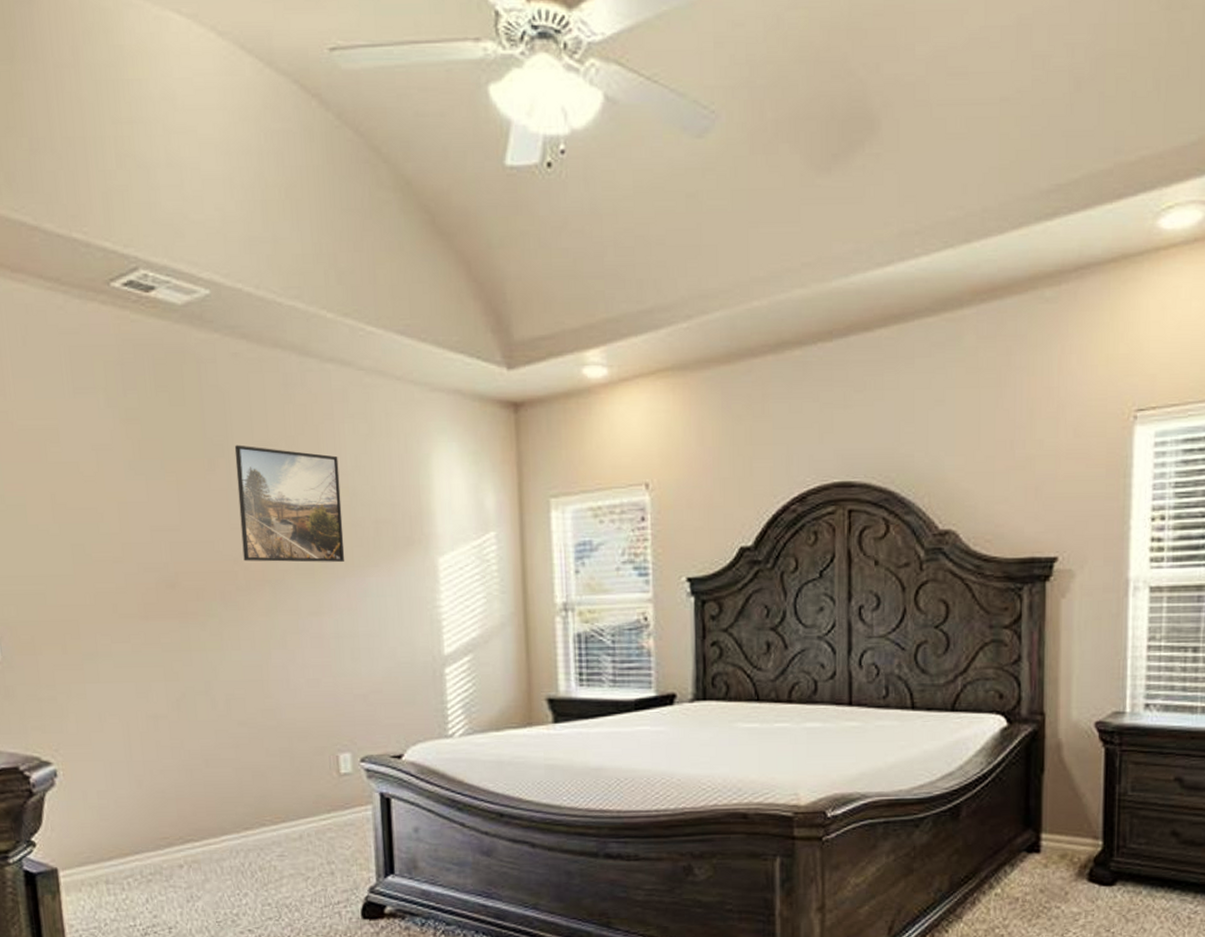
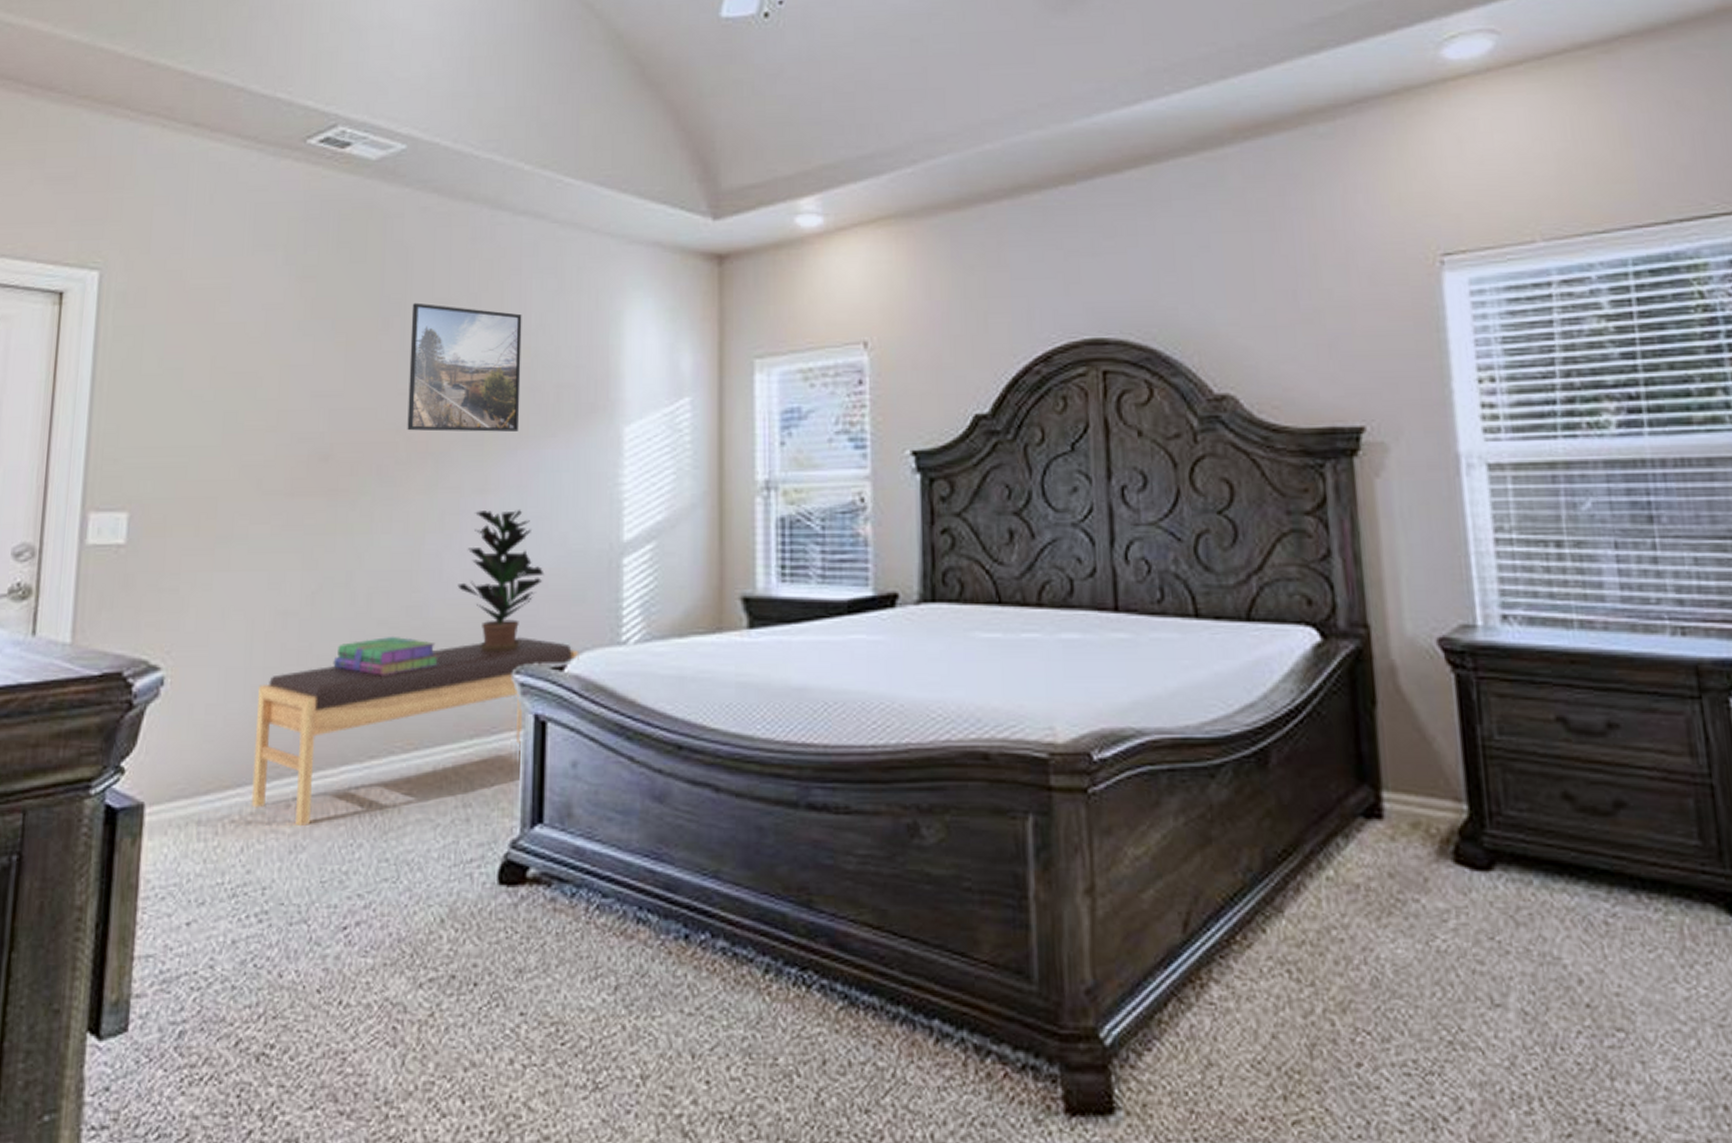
bench: none [141,732,414,882] -> present [251,636,579,827]
stack of books: none [203,733,295,765] -> present [333,636,440,675]
potted plant: none [304,628,379,745] -> present [457,509,545,651]

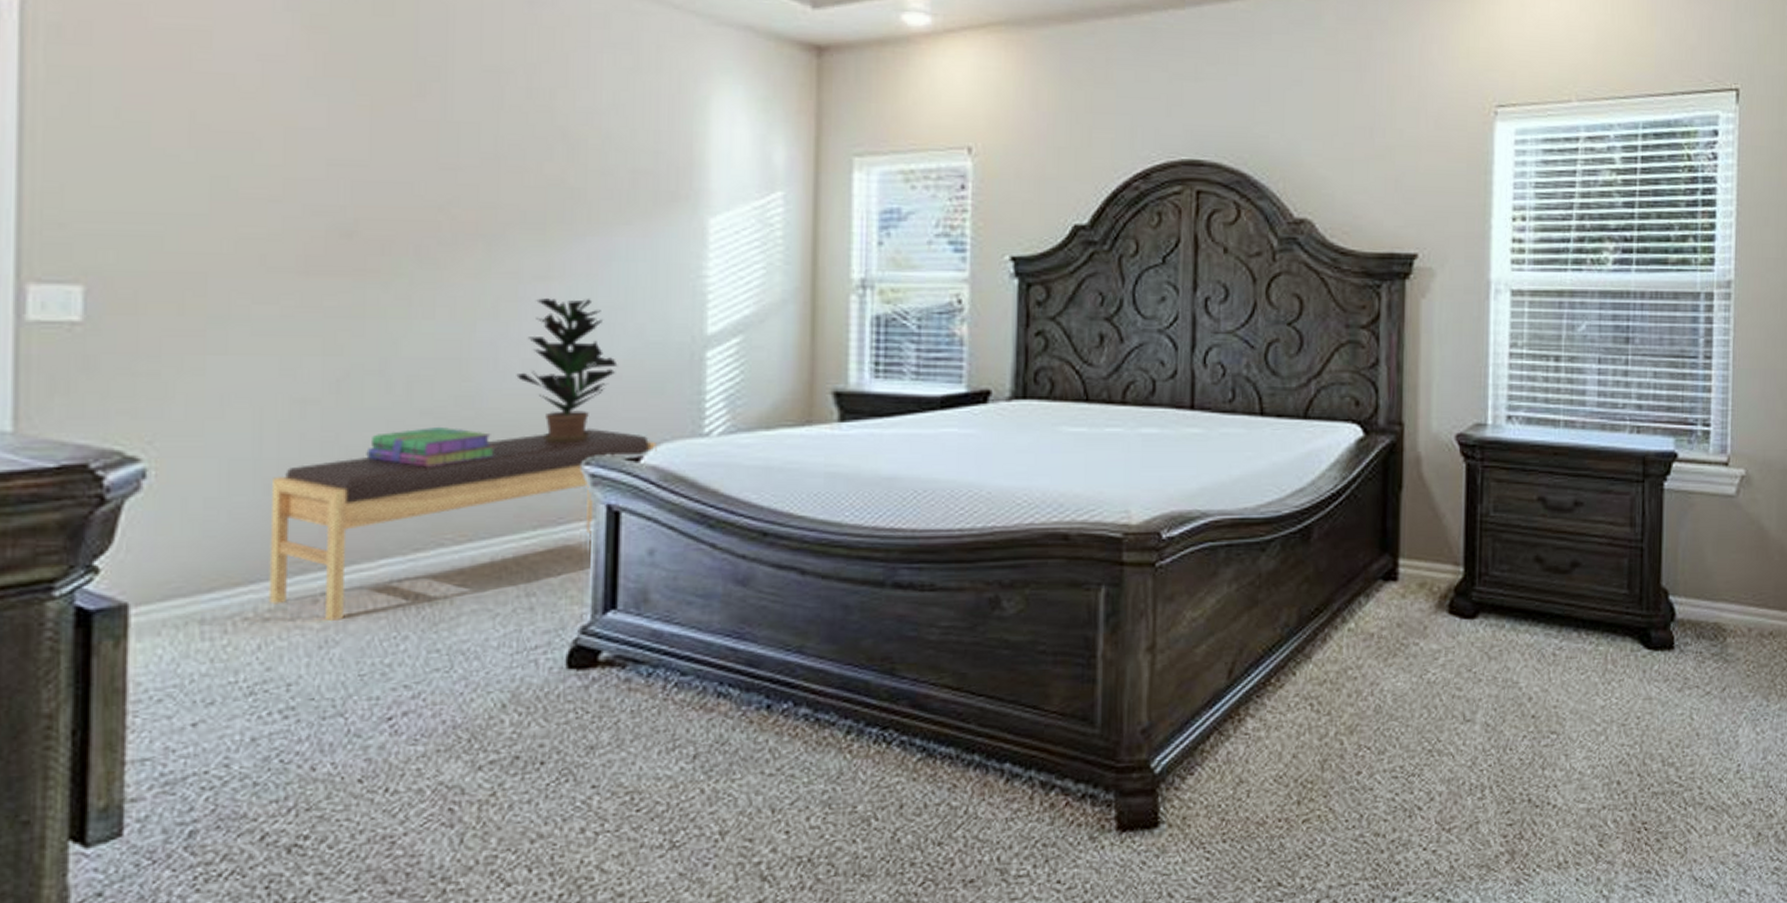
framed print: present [407,302,522,432] -> none [452,68,591,217]

